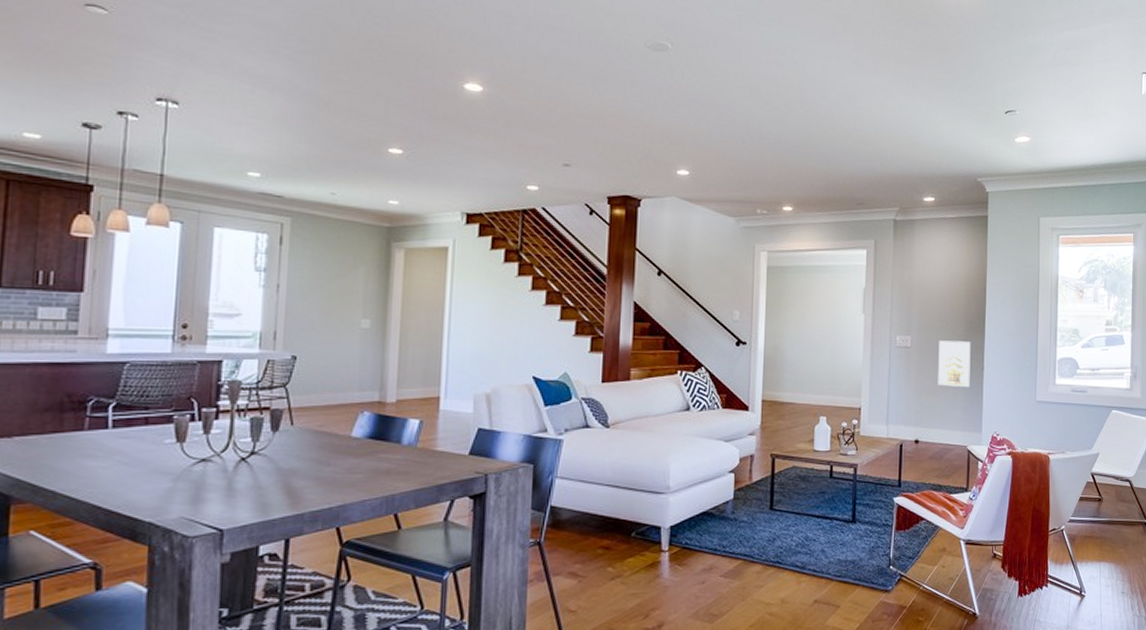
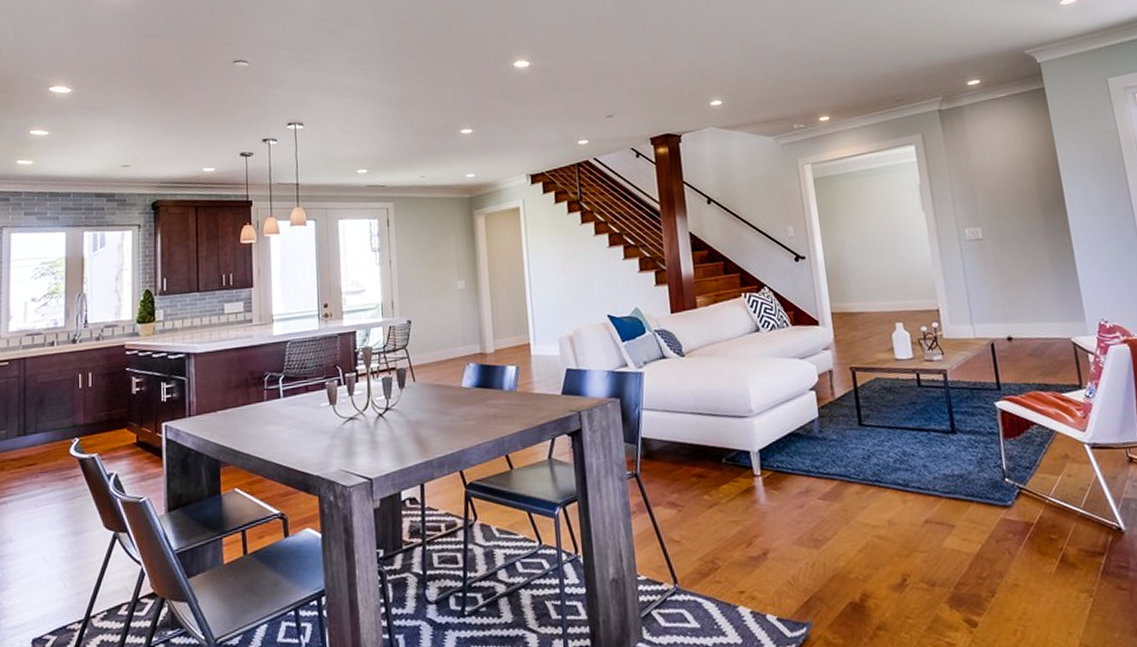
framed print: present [938,340,971,387] -> none [1014,223,1061,276]

